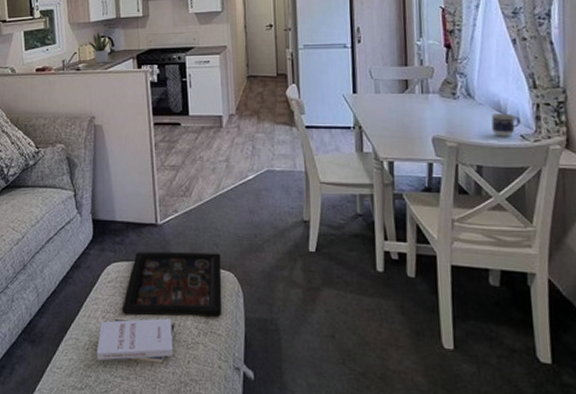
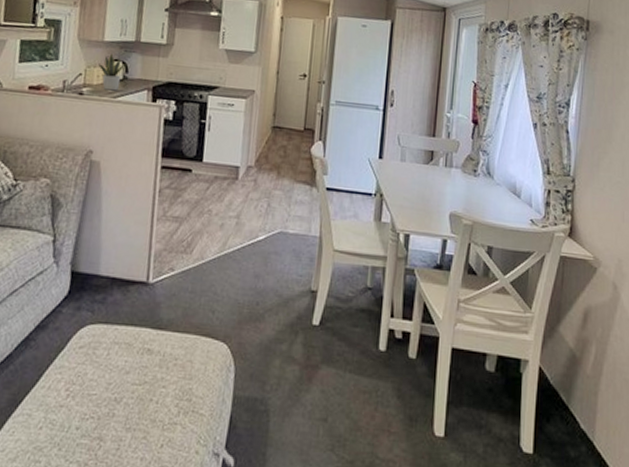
books: present [96,318,175,363] -> none [50,393,152,447]
decorative tray: present [121,252,222,317] -> none [90,313,217,394]
cup: present [491,114,521,137] -> none [506,195,532,220]

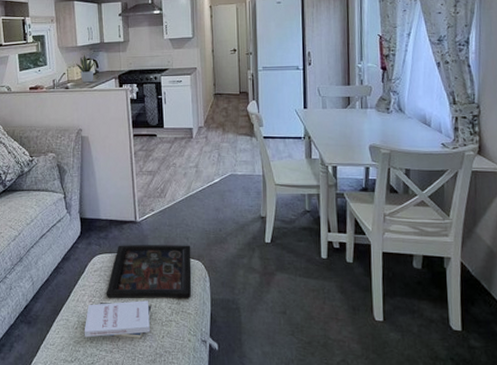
books: none [50,393,152,447] -> present [84,300,152,338]
decorative tray: none [90,313,217,394] -> present [106,245,192,299]

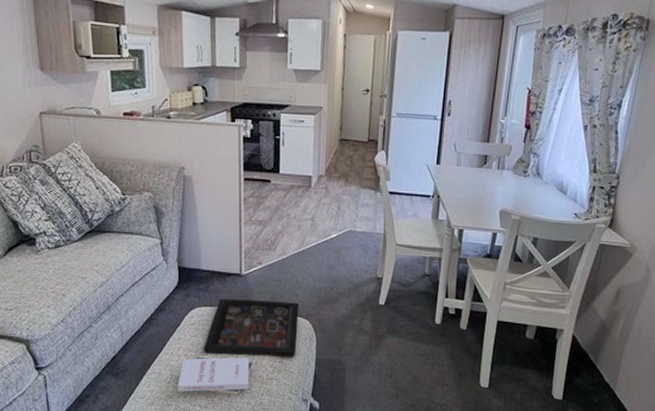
potted plant: present [76,54,96,83] -> none [181,79,206,114]

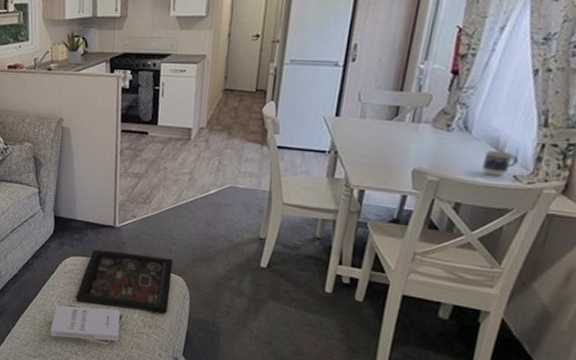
potted plant: none [181,79,206,114] -> present [62,30,86,65]
cup: none [552,193,577,214] -> present [482,150,519,176]

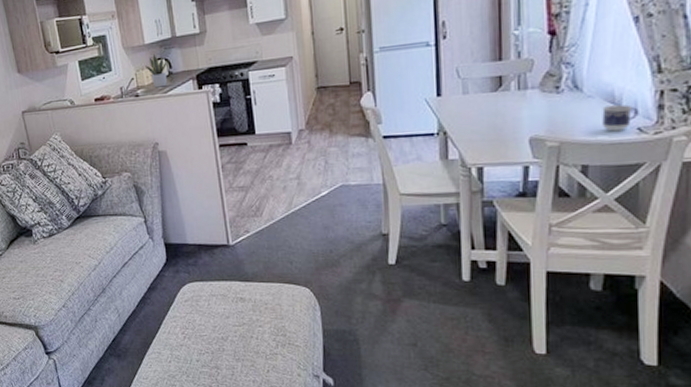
books: present [49,305,123,346] -> none [178,332,254,373]
decorative tray: present [75,249,174,314] -> none [199,270,299,331]

